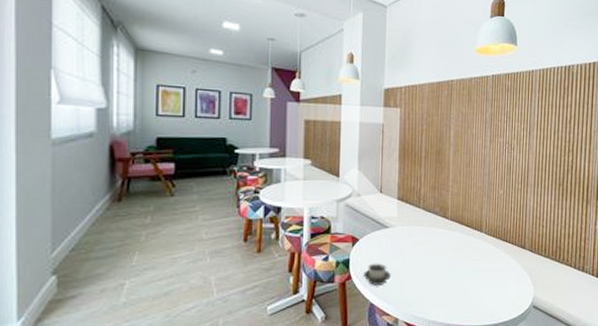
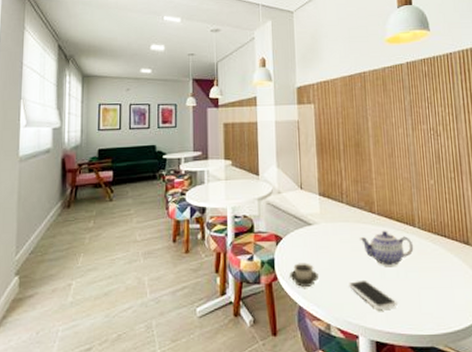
smartphone: none [417,279,459,305] -> present [348,279,397,309]
teapot: none [432,234,479,267] -> present [360,230,414,266]

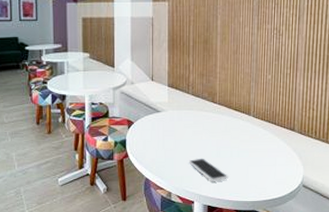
cup: present [290,263,319,287] -> none [139,143,163,163]
teapot: present [360,230,414,266] -> none [201,117,247,147]

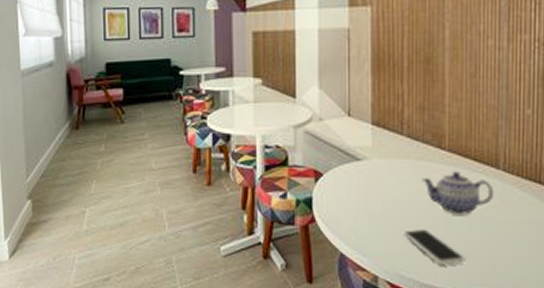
teapot: none [201,117,247,147] -> present [422,170,494,215]

